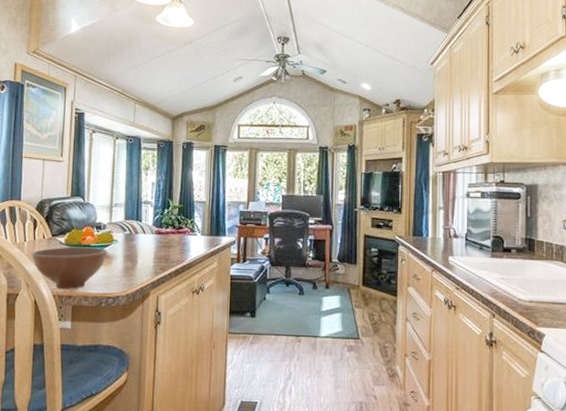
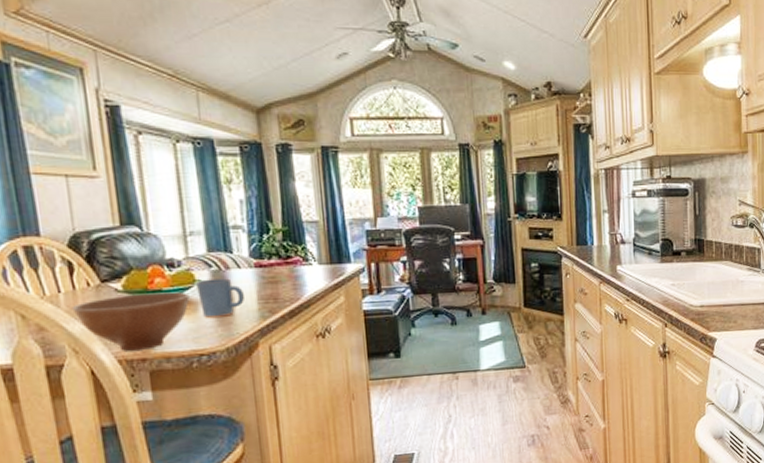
mug: none [113,240,145,271] -> present [196,278,244,319]

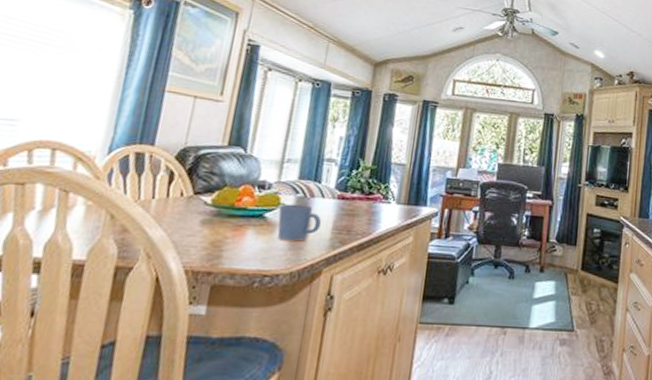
bowl: present [71,291,190,351] -> none [159,209,271,263]

